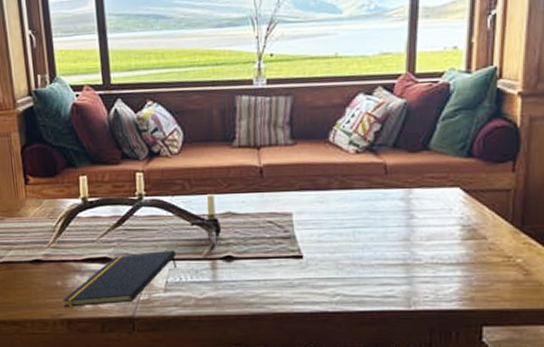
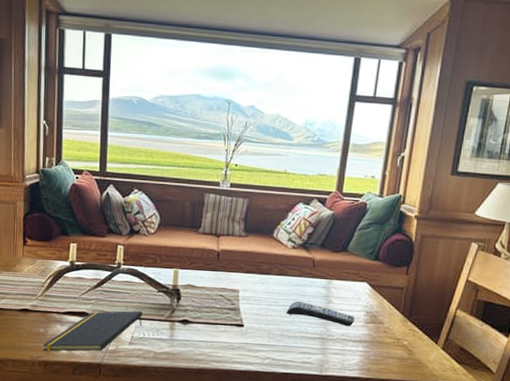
remote control: none [355,219,448,247] -> present [286,301,355,327]

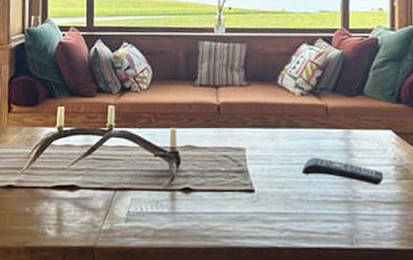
notepad: present [42,310,142,351] -> none [29,180,138,235]

